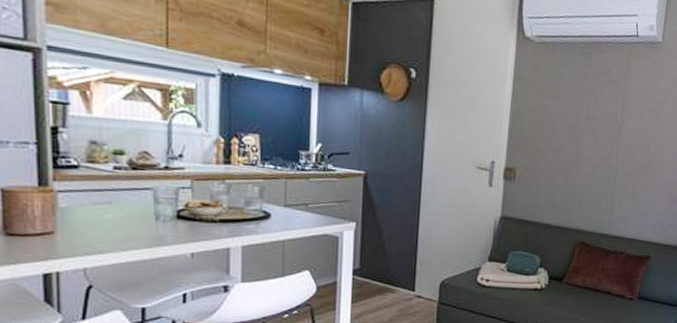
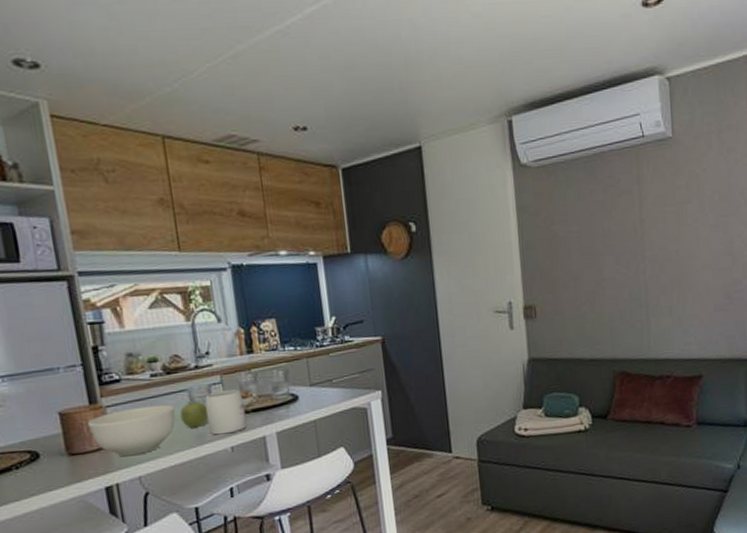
bowl: none [33,197,136,246] -> present [87,404,176,457]
fruit: none [140,201,171,228] -> present [179,402,208,428]
mug: none [169,196,212,240] -> present [205,389,247,435]

